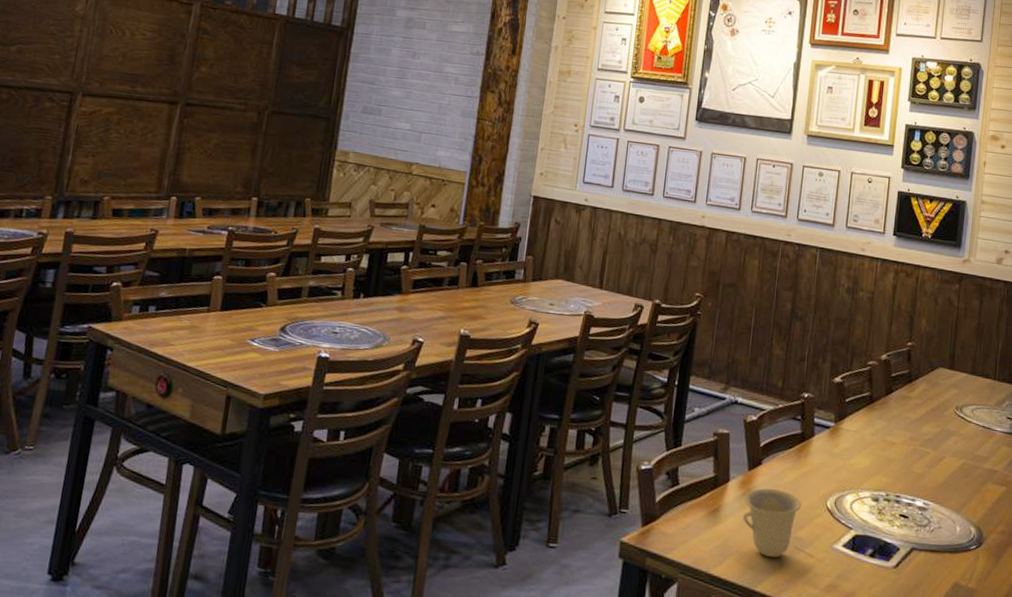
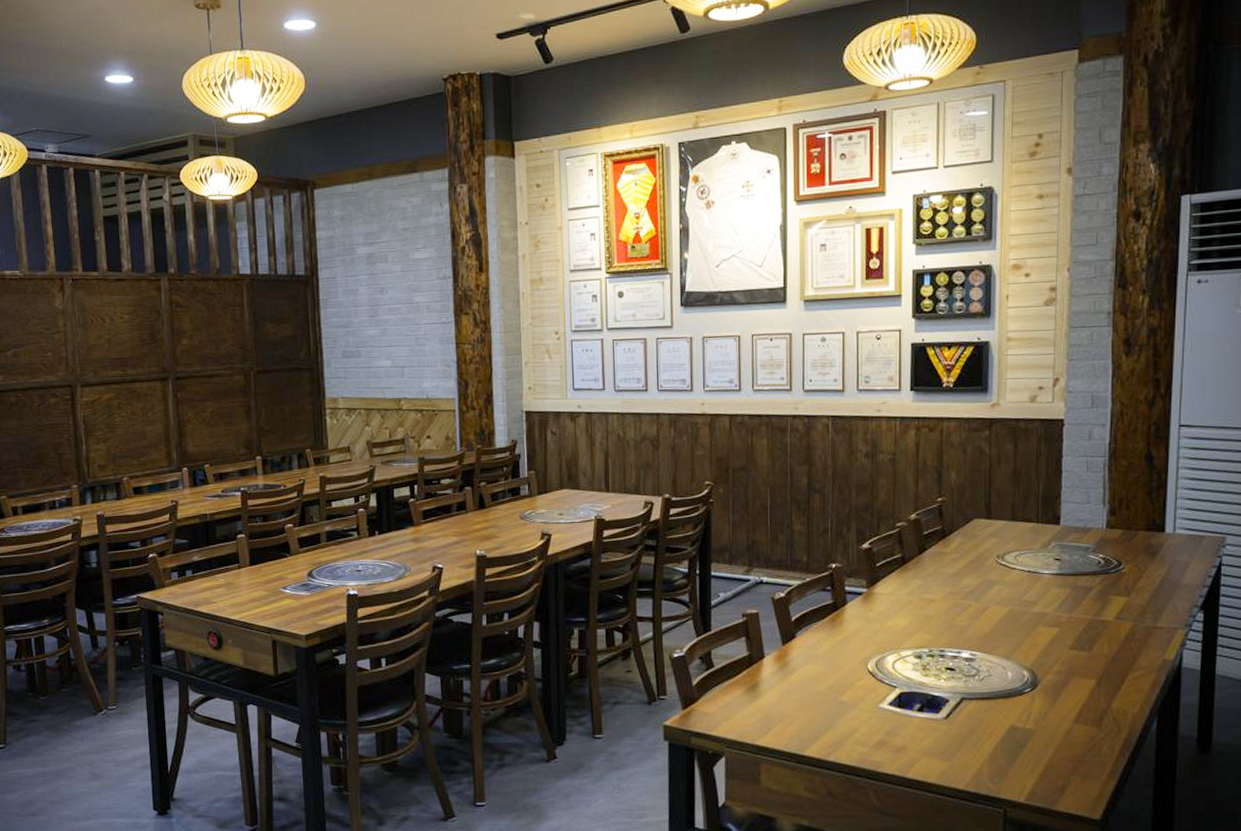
cup: present [742,488,801,558] -> none [781,660,841,724]

